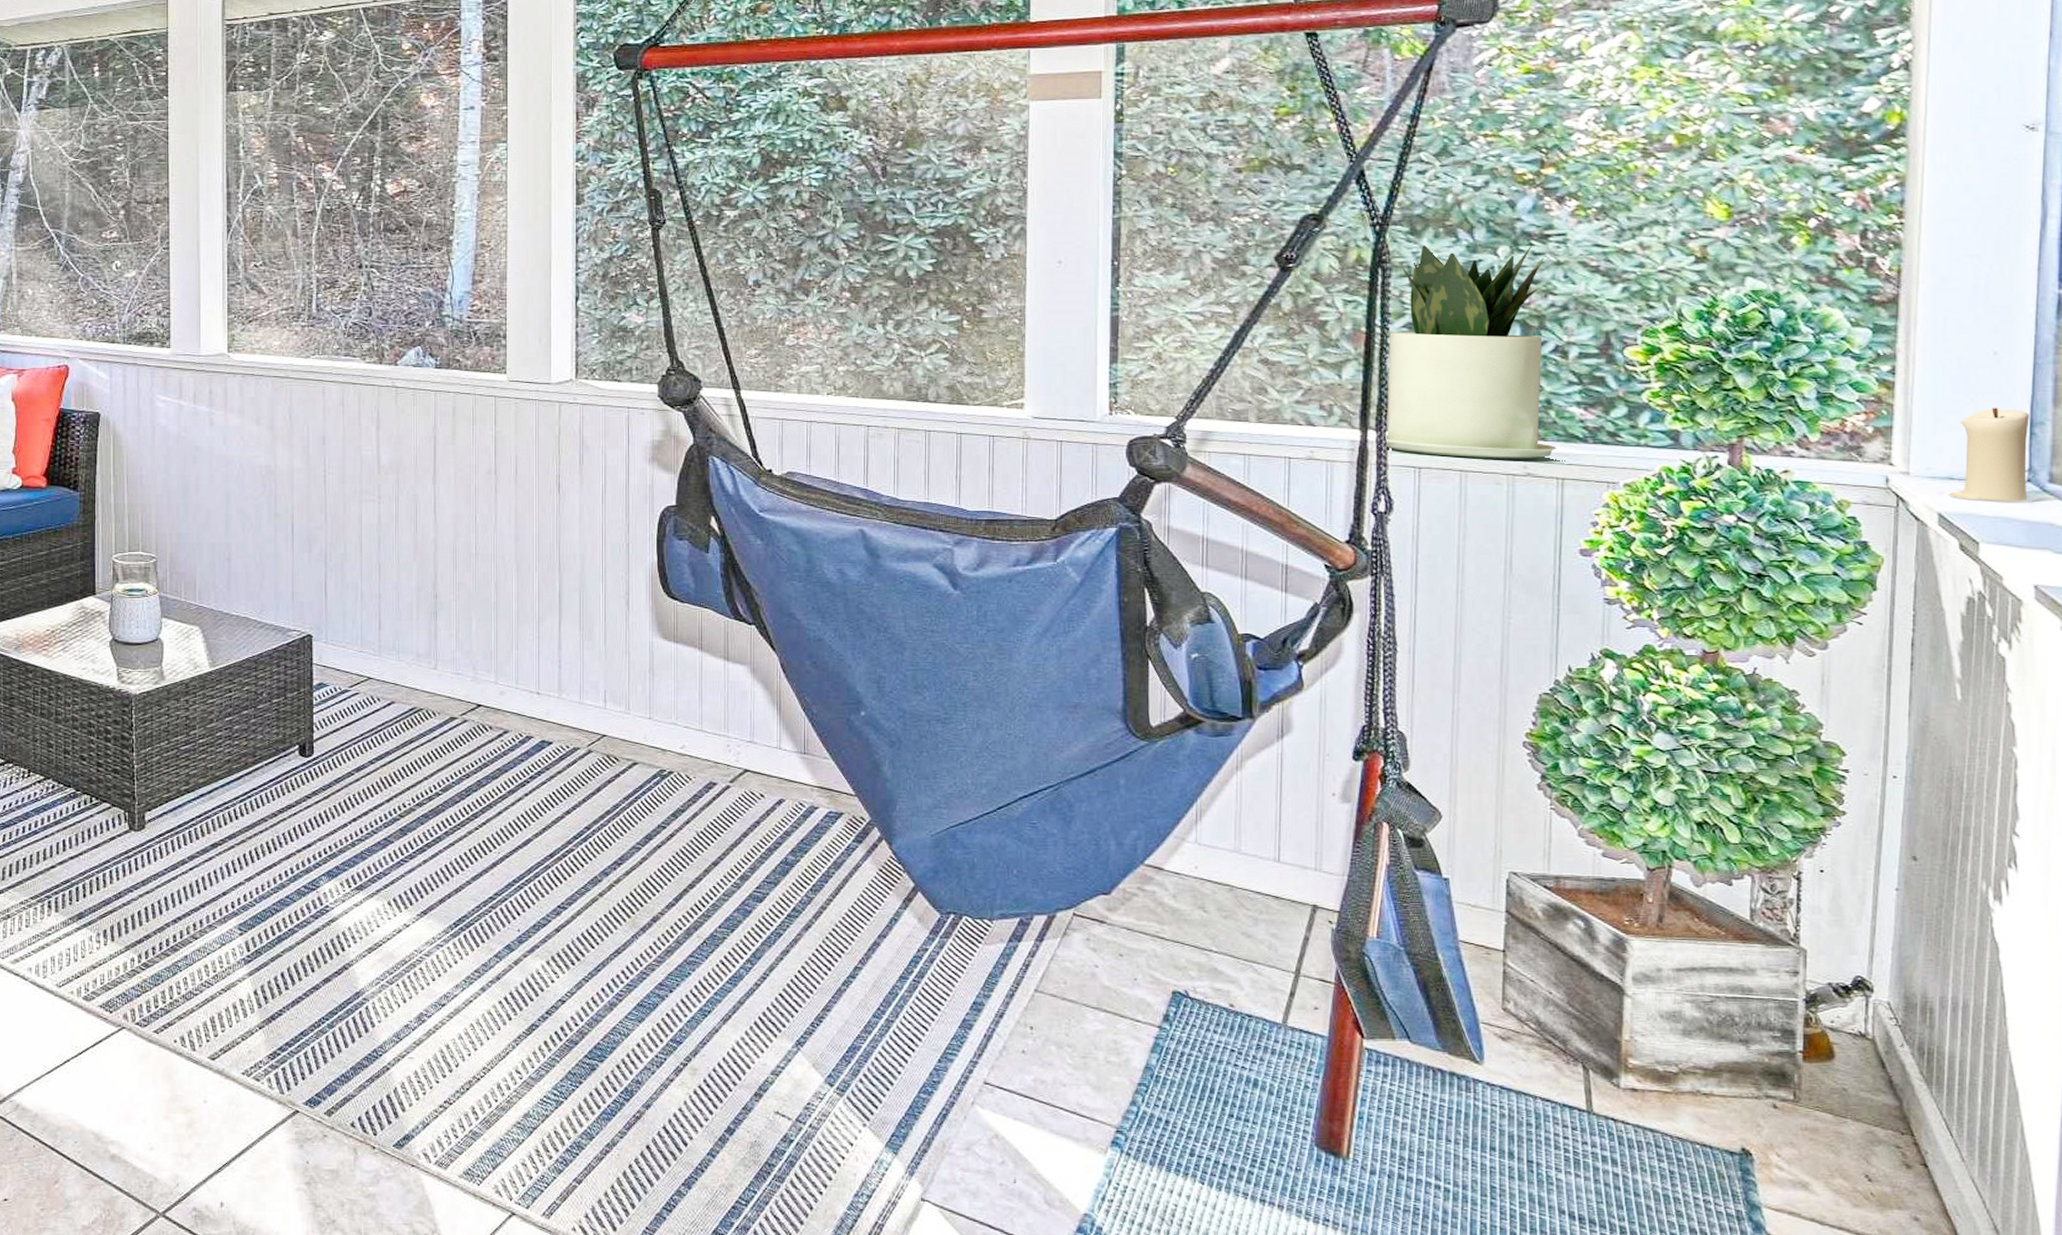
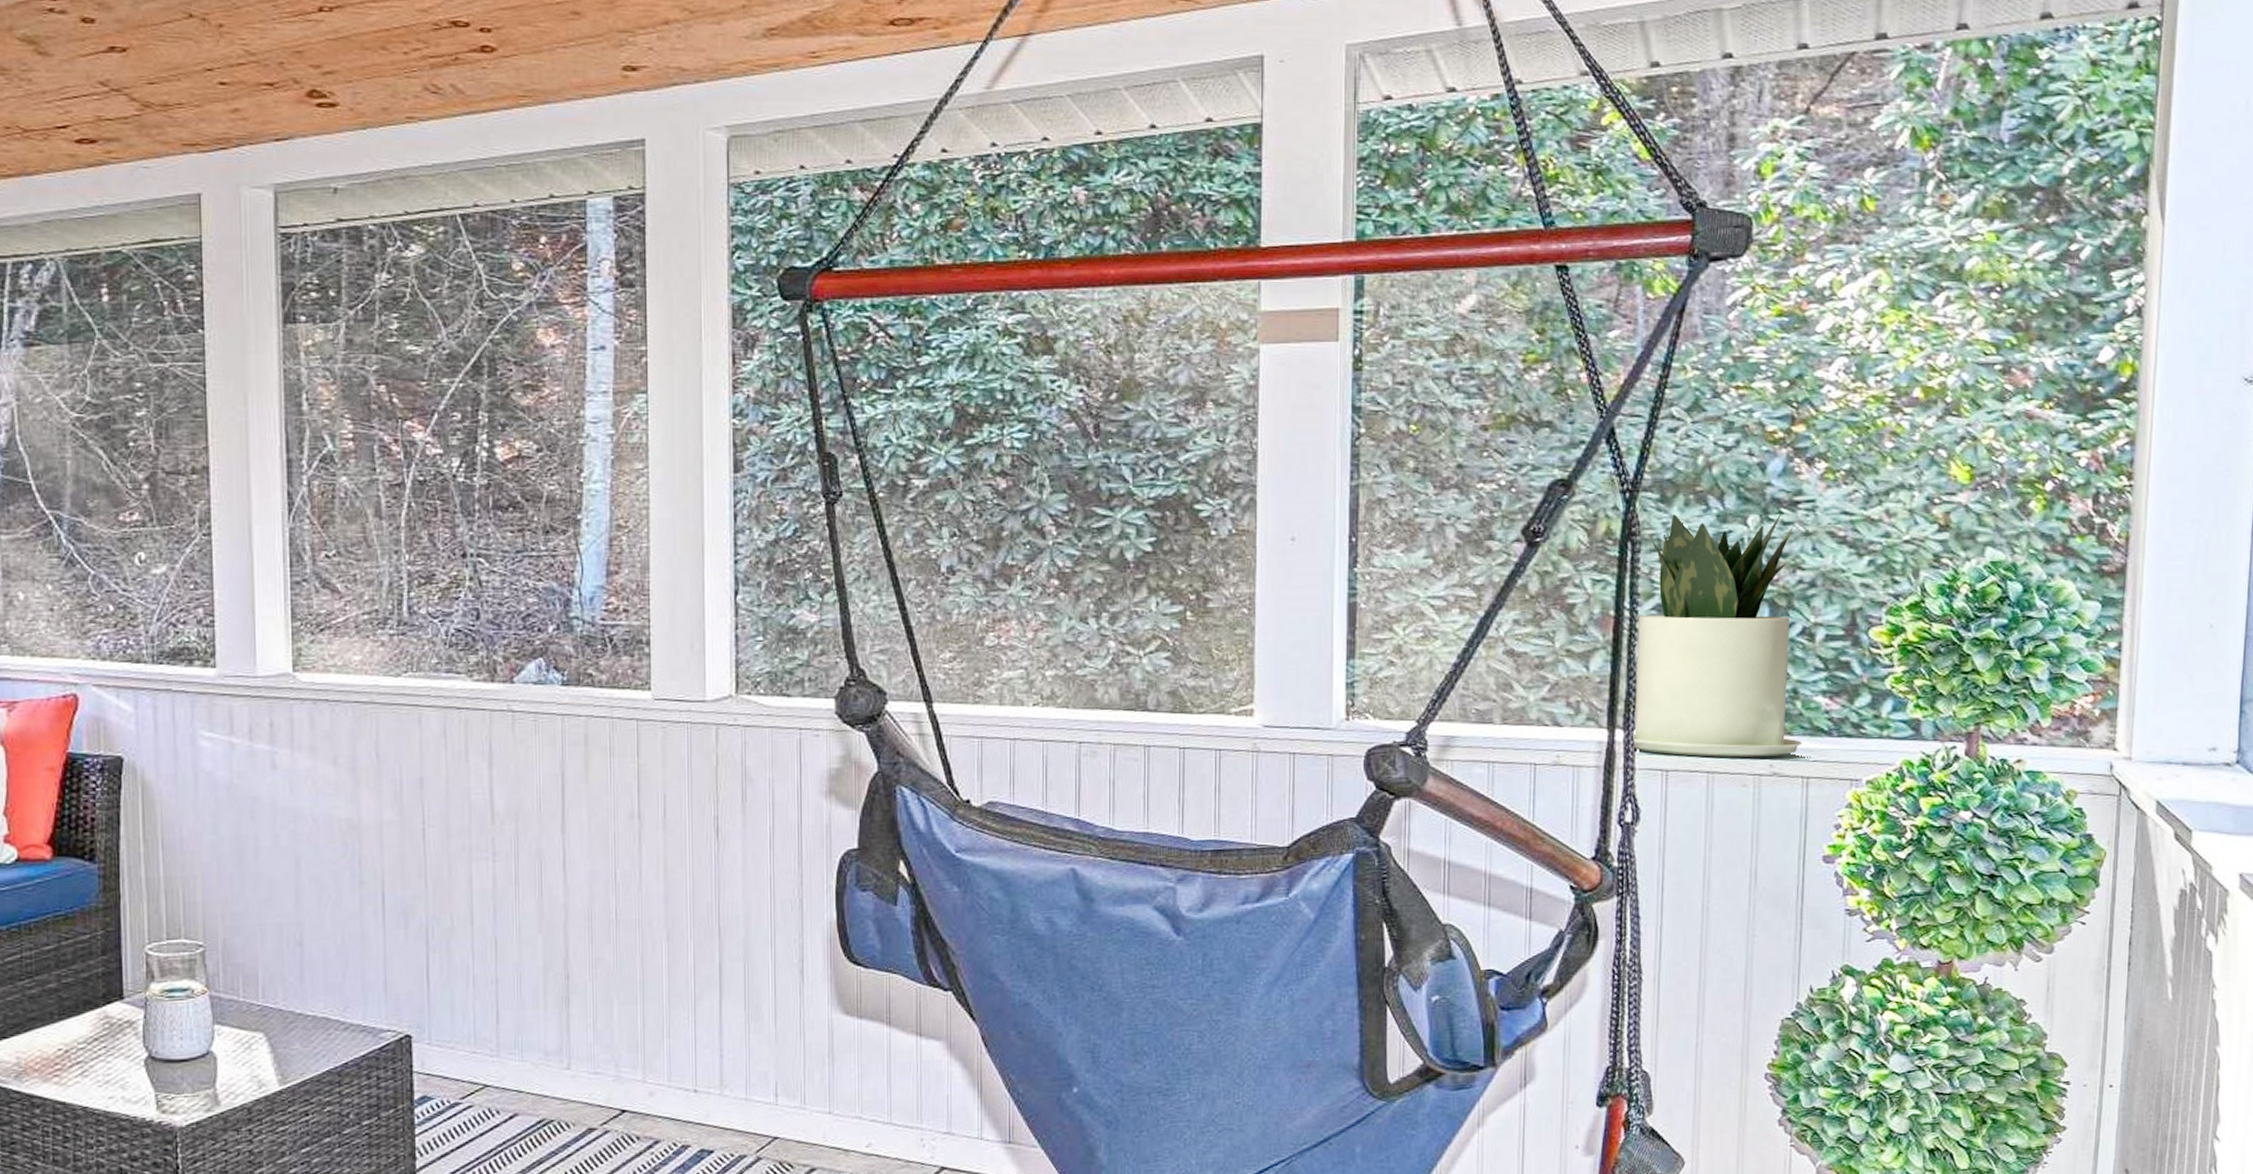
candle: present [1948,408,2029,502] -> none [2166,685,2240,786]

